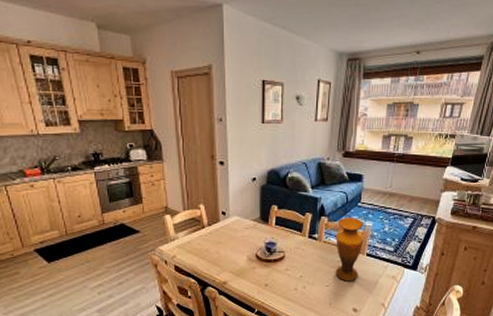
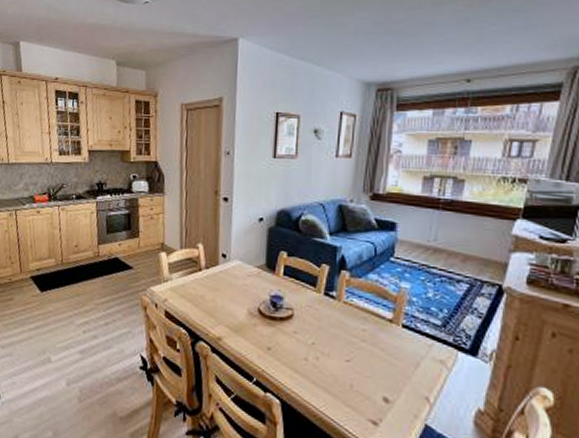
vase: present [335,217,364,282] -> none [358,273,399,360]

